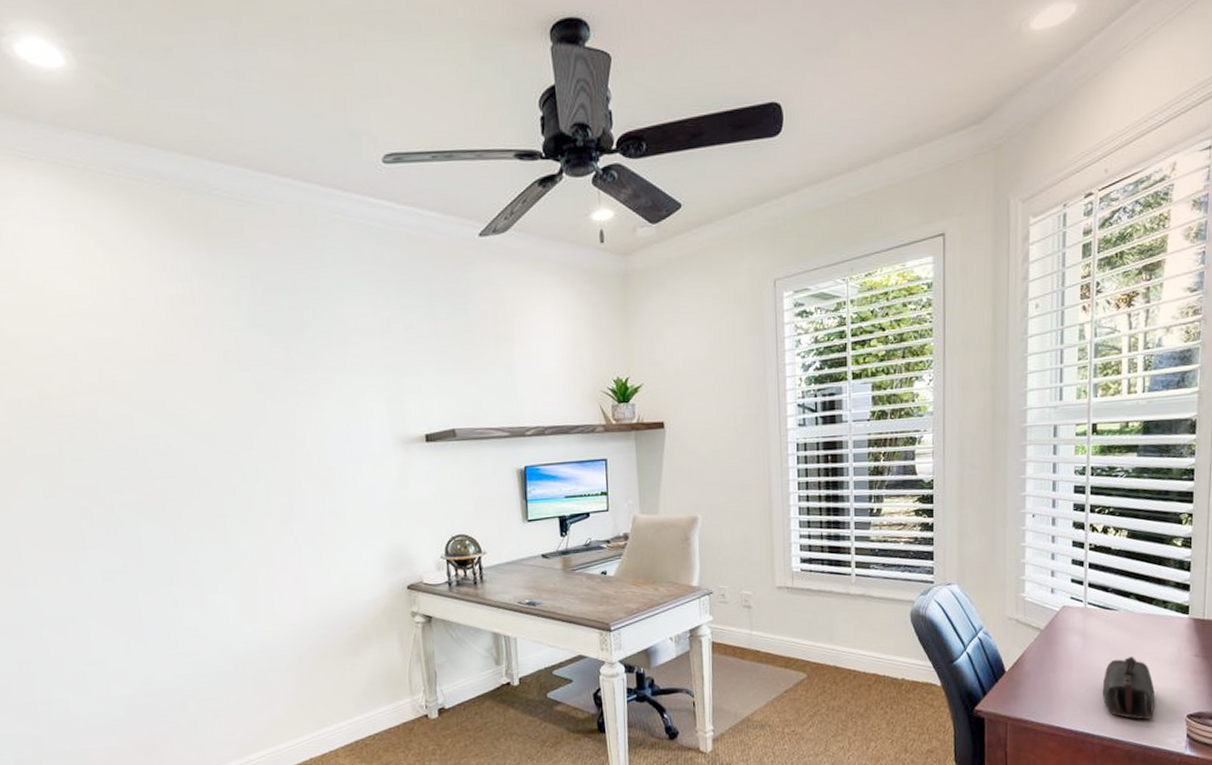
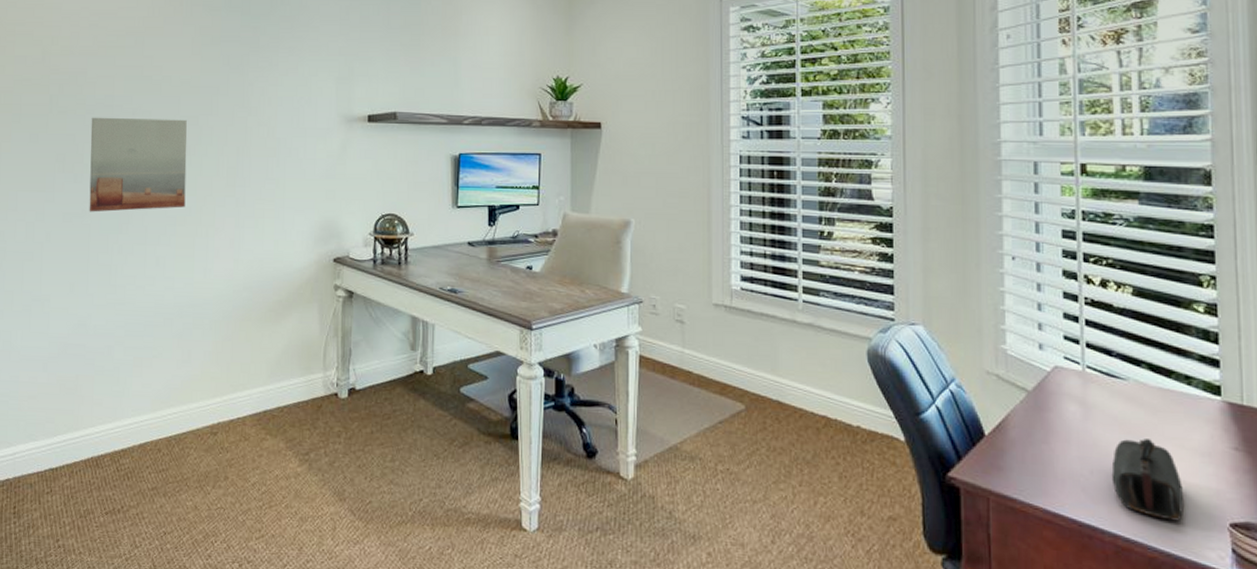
wall art: none [114,456,240,567] -> present [89,117,187,212]

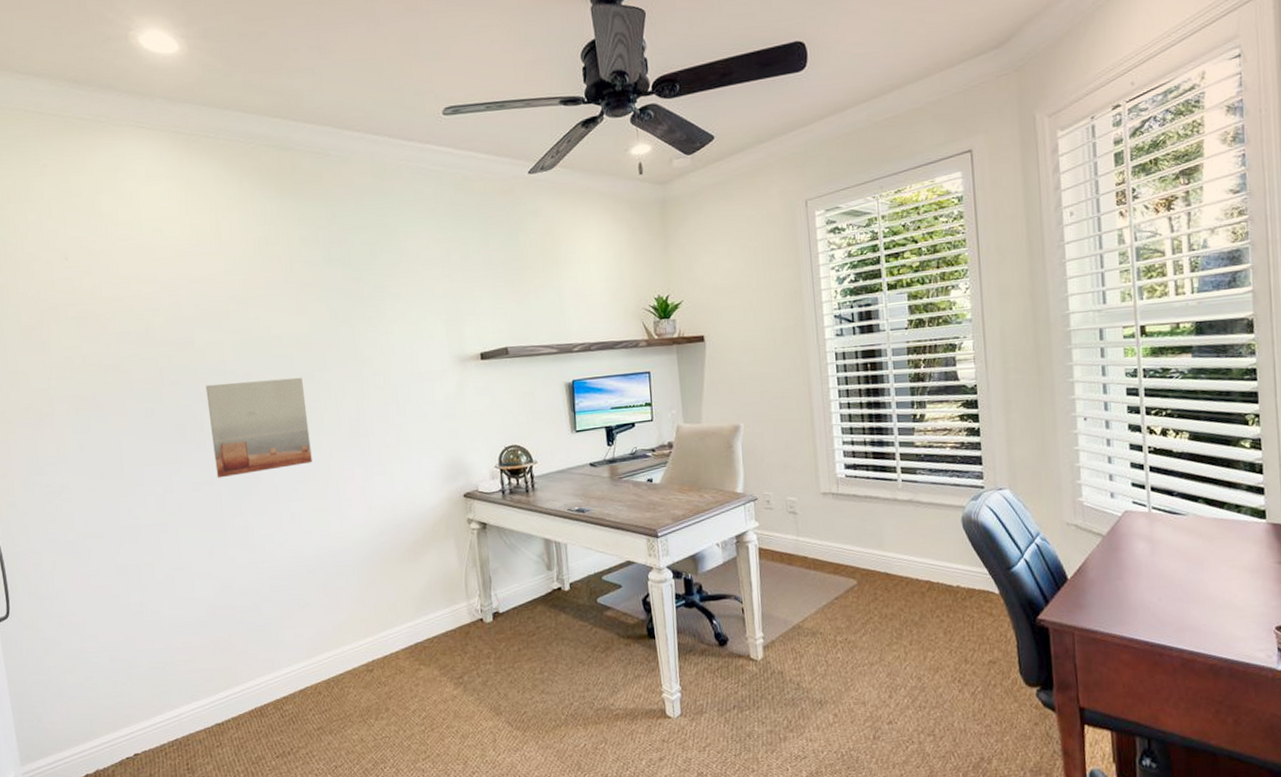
pencil case: present [1111,439,1183,521] -> none [1176,564,1237,632]

